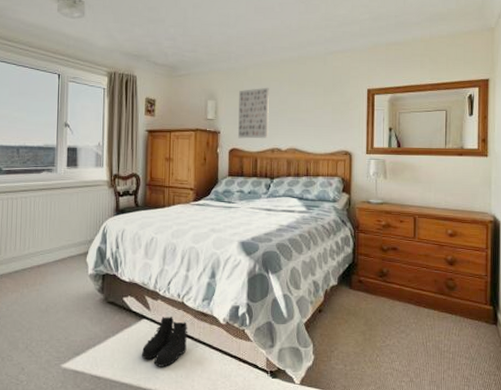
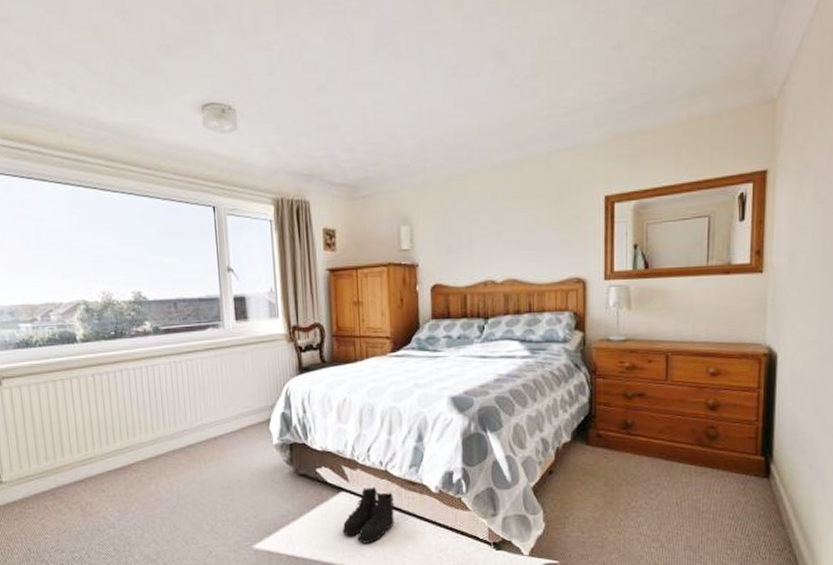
wall art: present [237,87,270,139] -> none [439,203,480,272]

